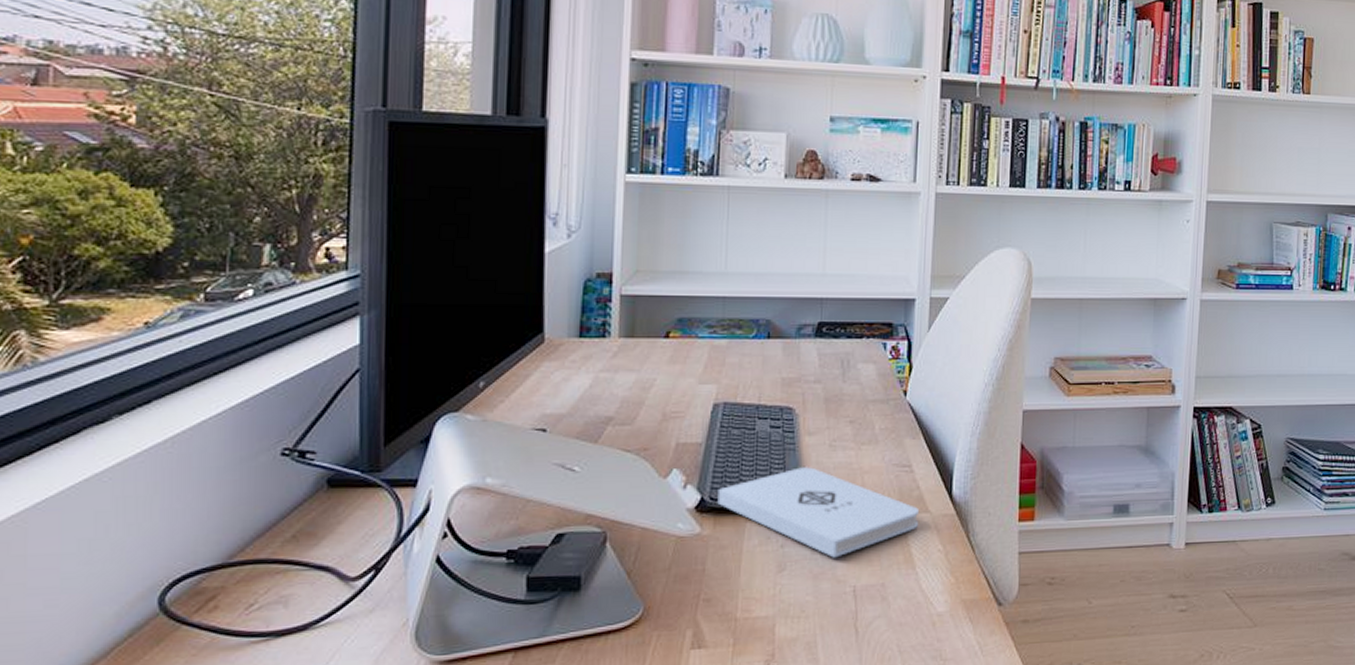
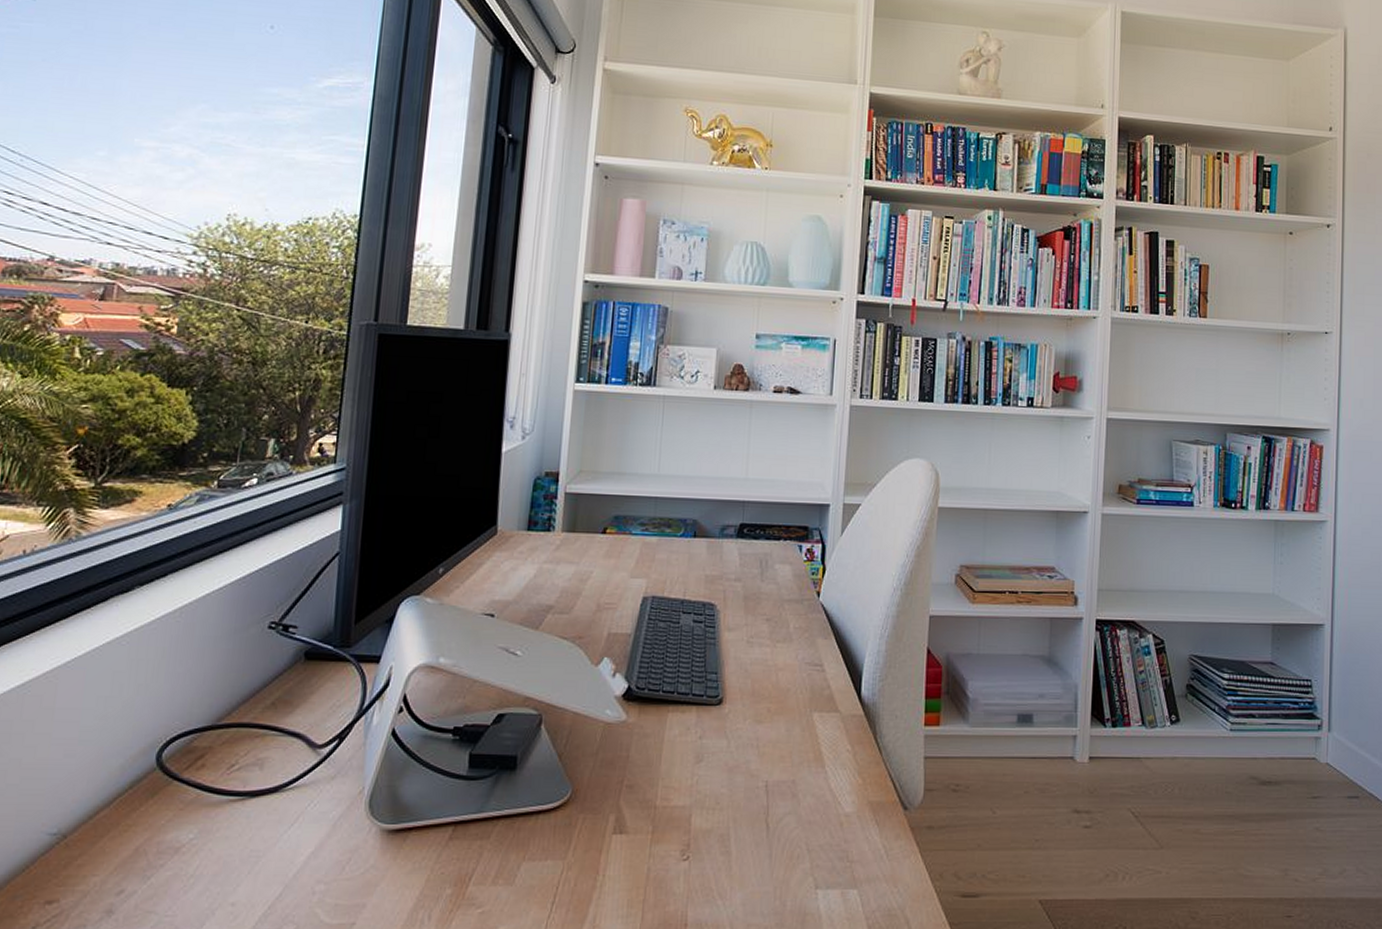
notepad: present [717,467,918,558] -> none [643,661,829,752]

